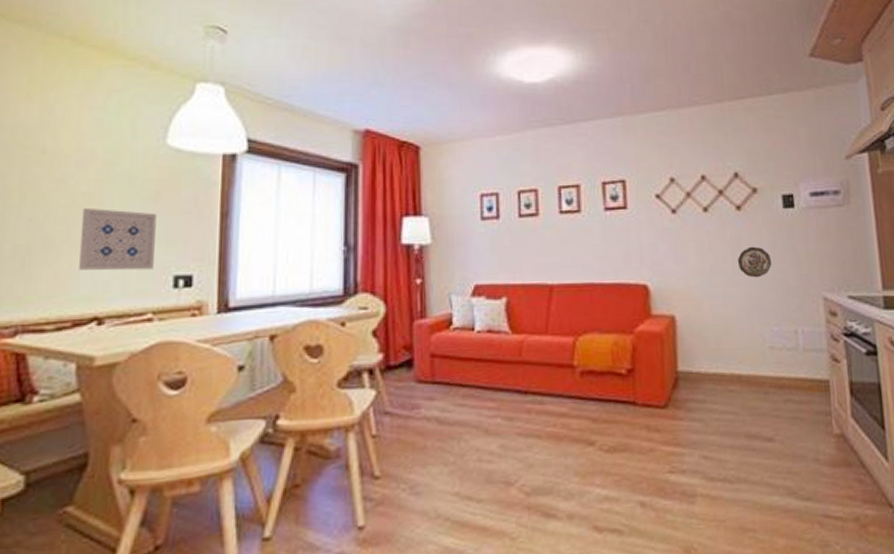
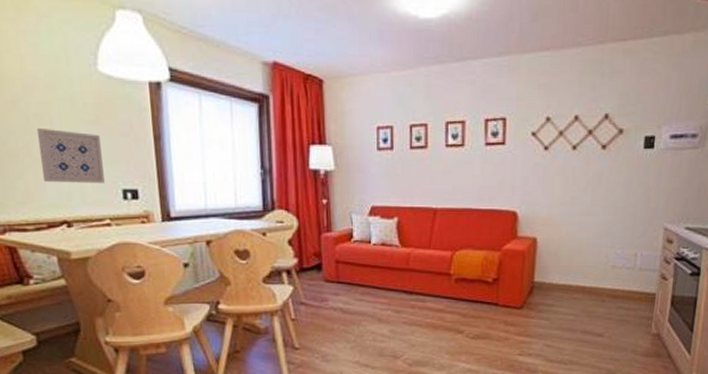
decorative plate: present [737,246,772,278] -> none [595,182,626,209]

